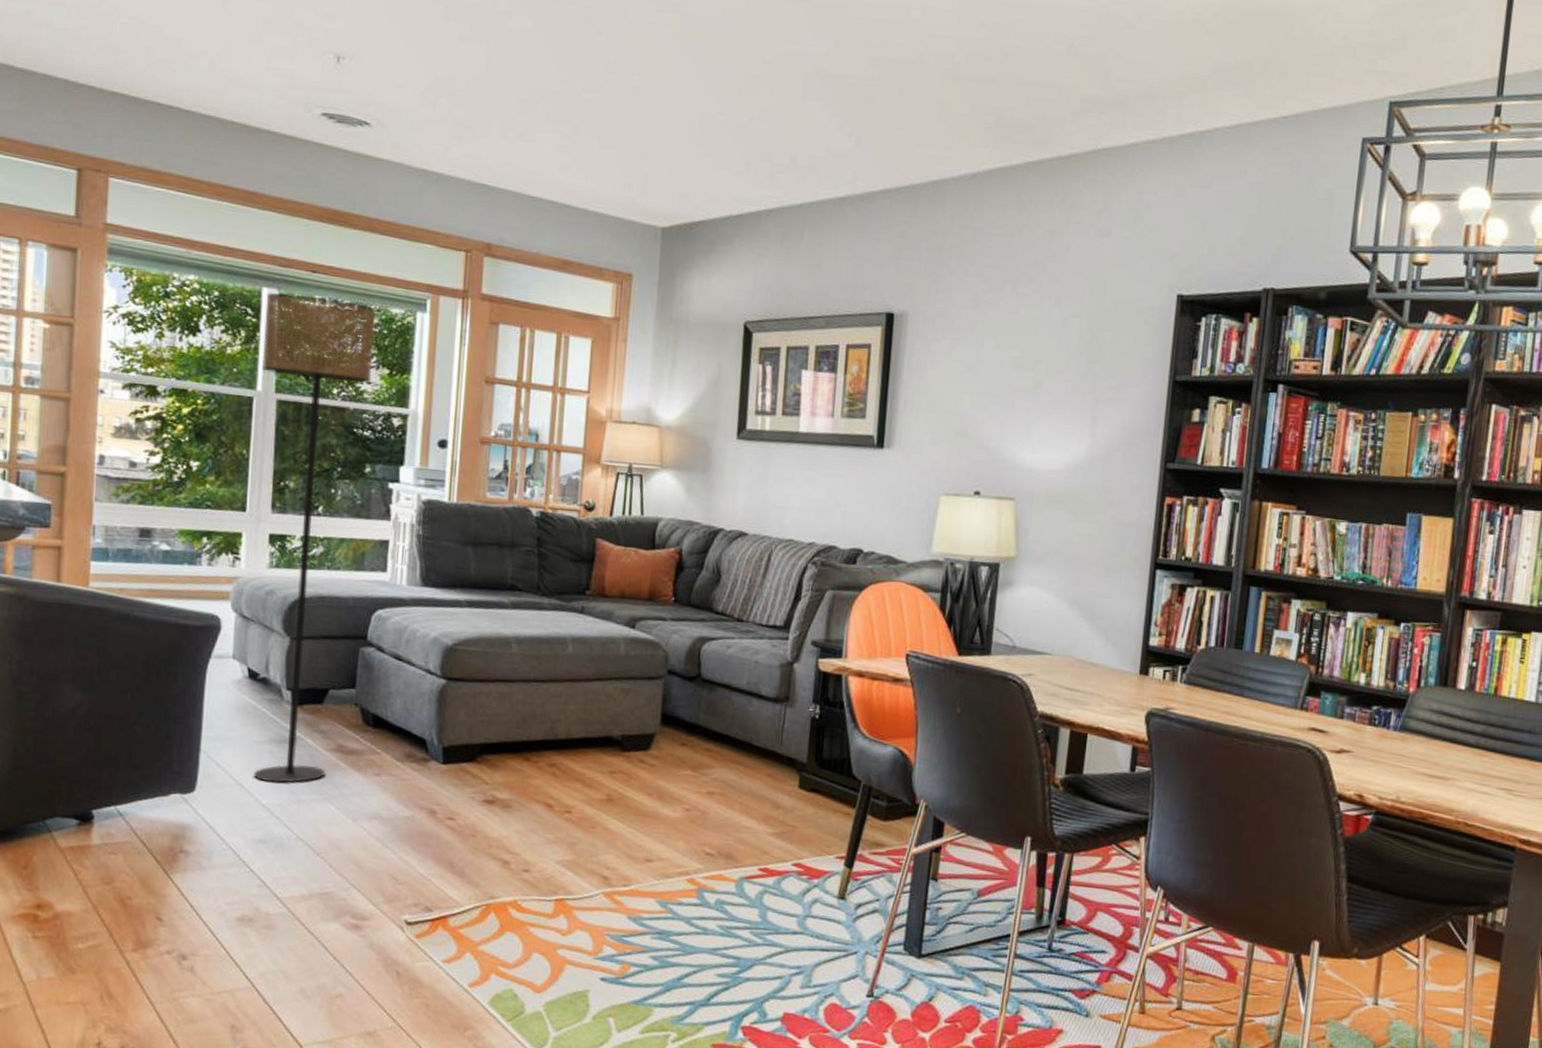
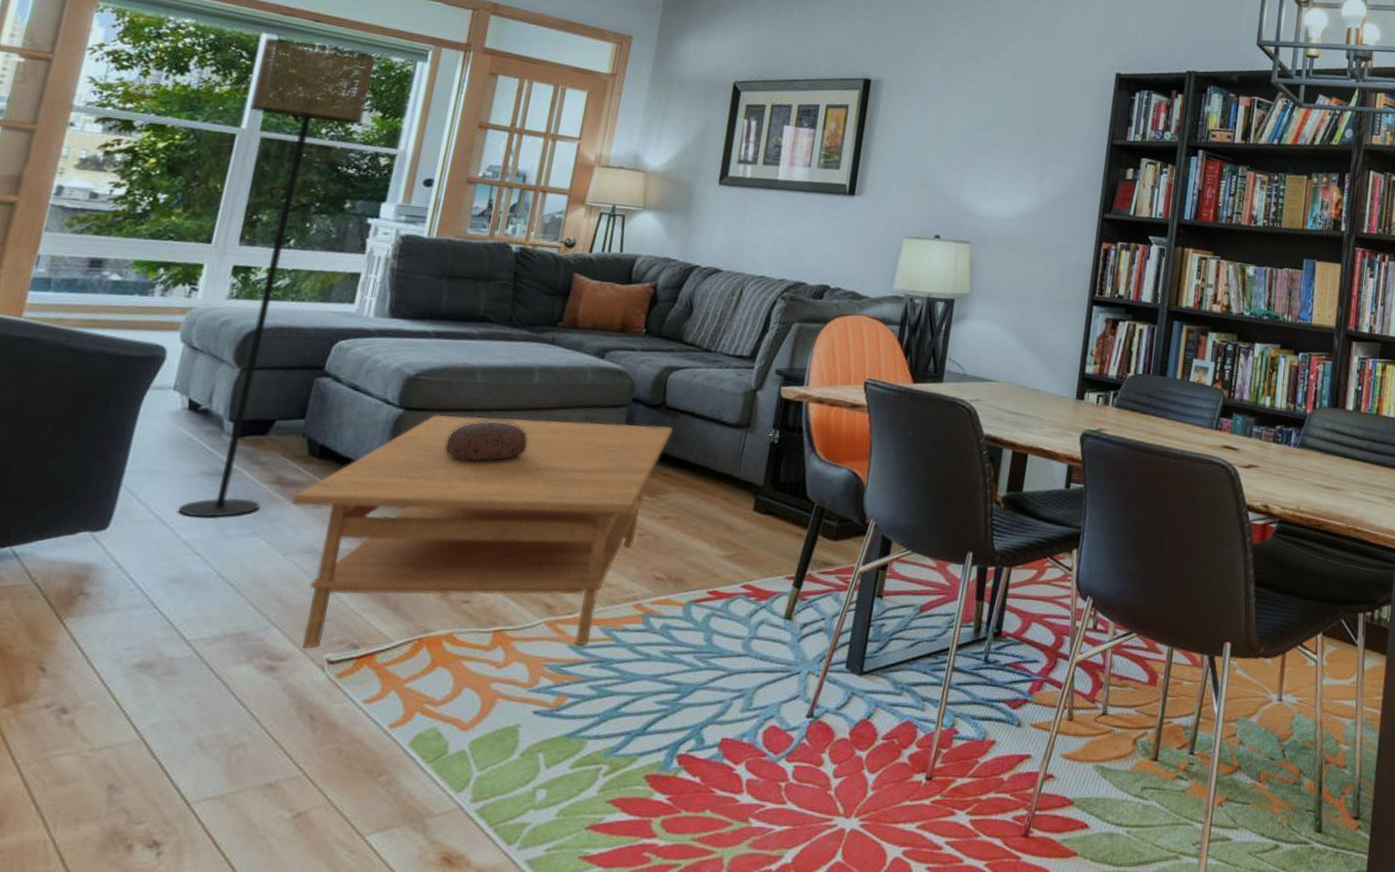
coffee table: none [355,685,710,917] -> present [292,414,673,649]
decorative bowl: none [490,692,568,735] -> present [445,421,528,464]

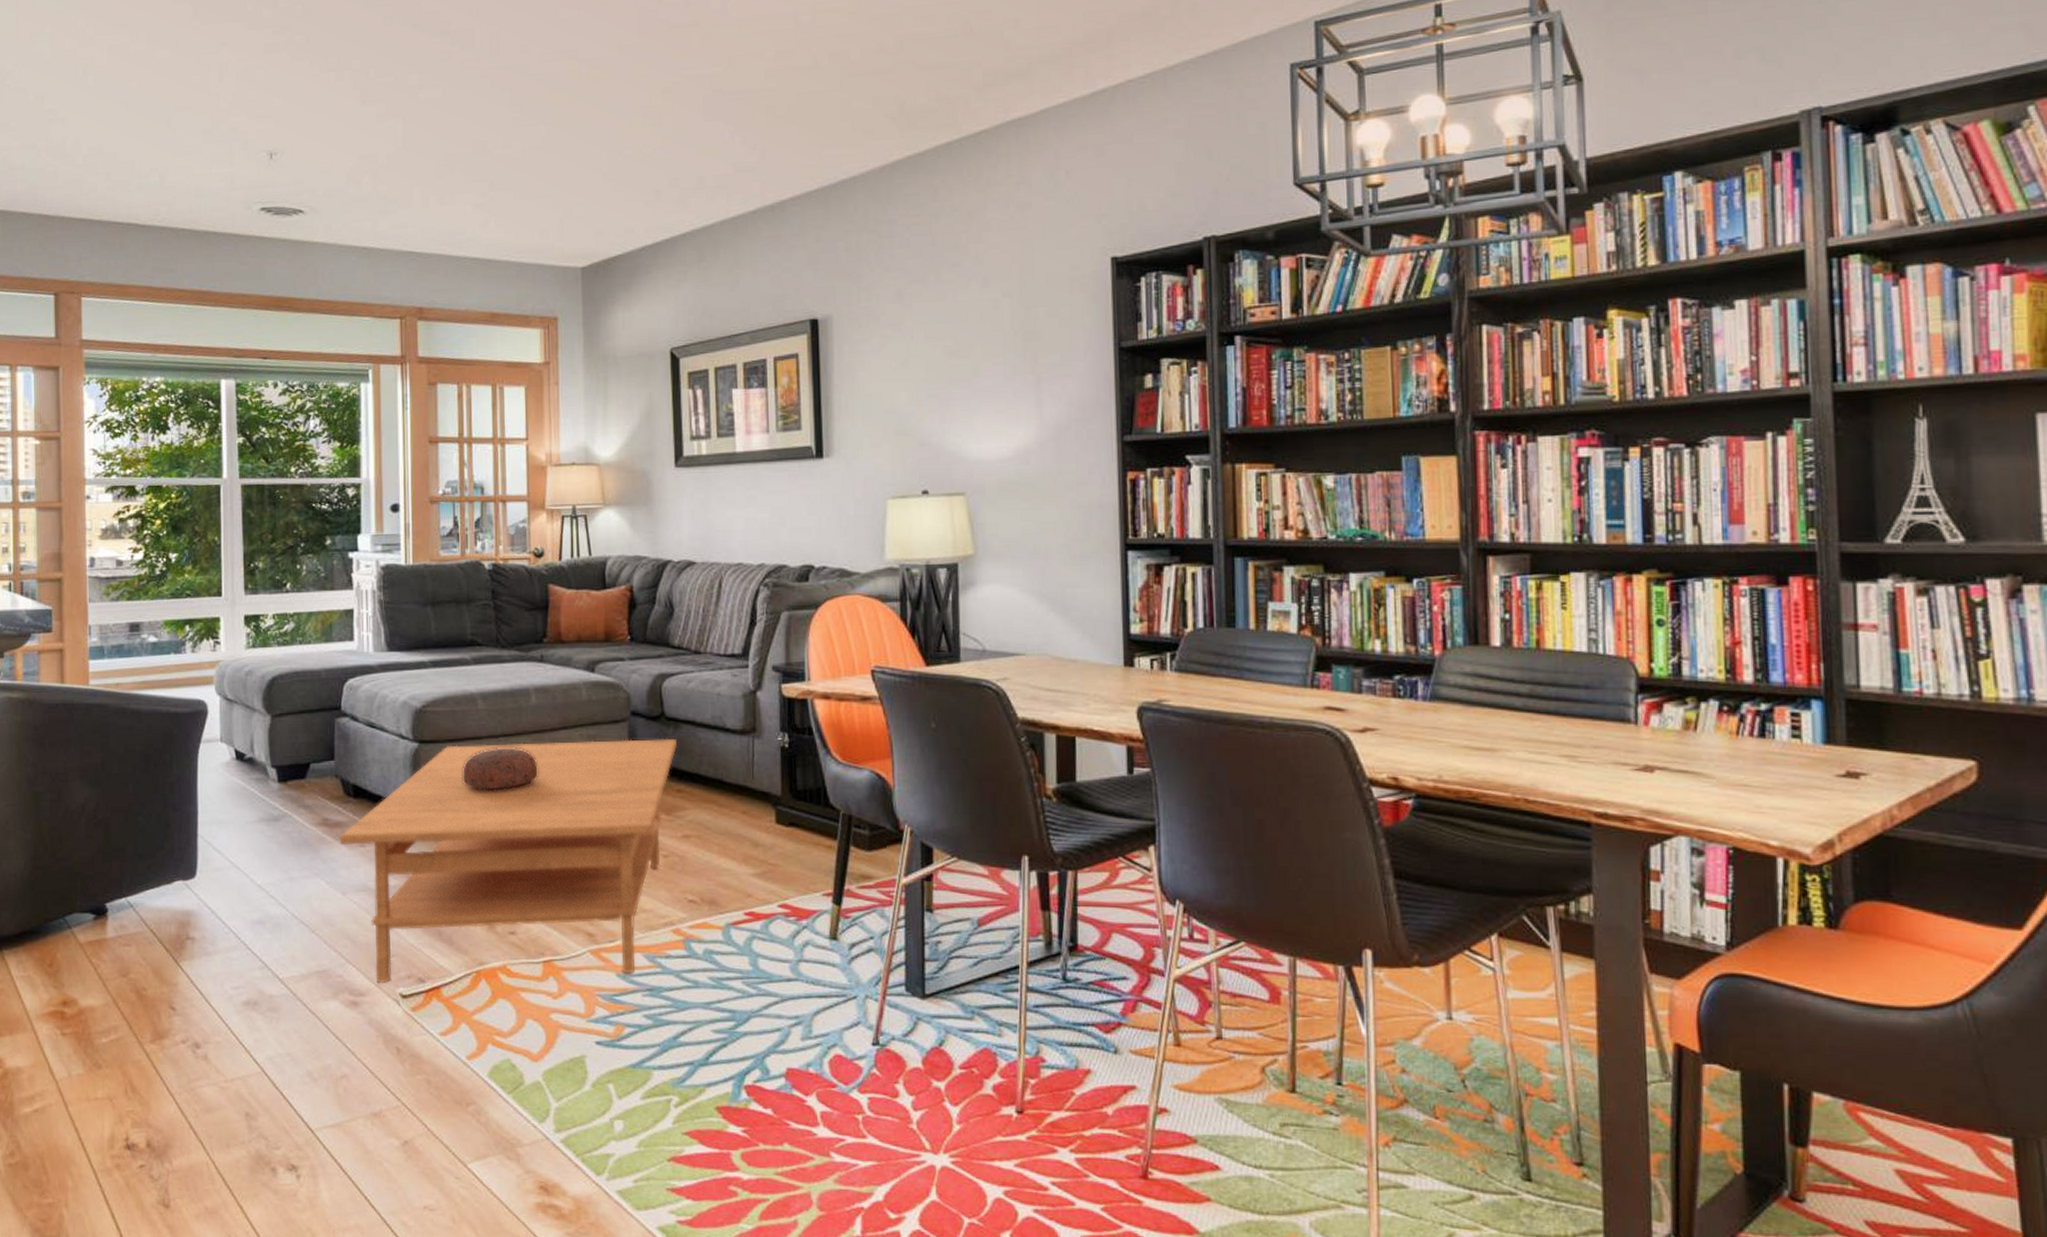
floor lamp: present [178,37,376,518] -> none [225,380,325,862]

